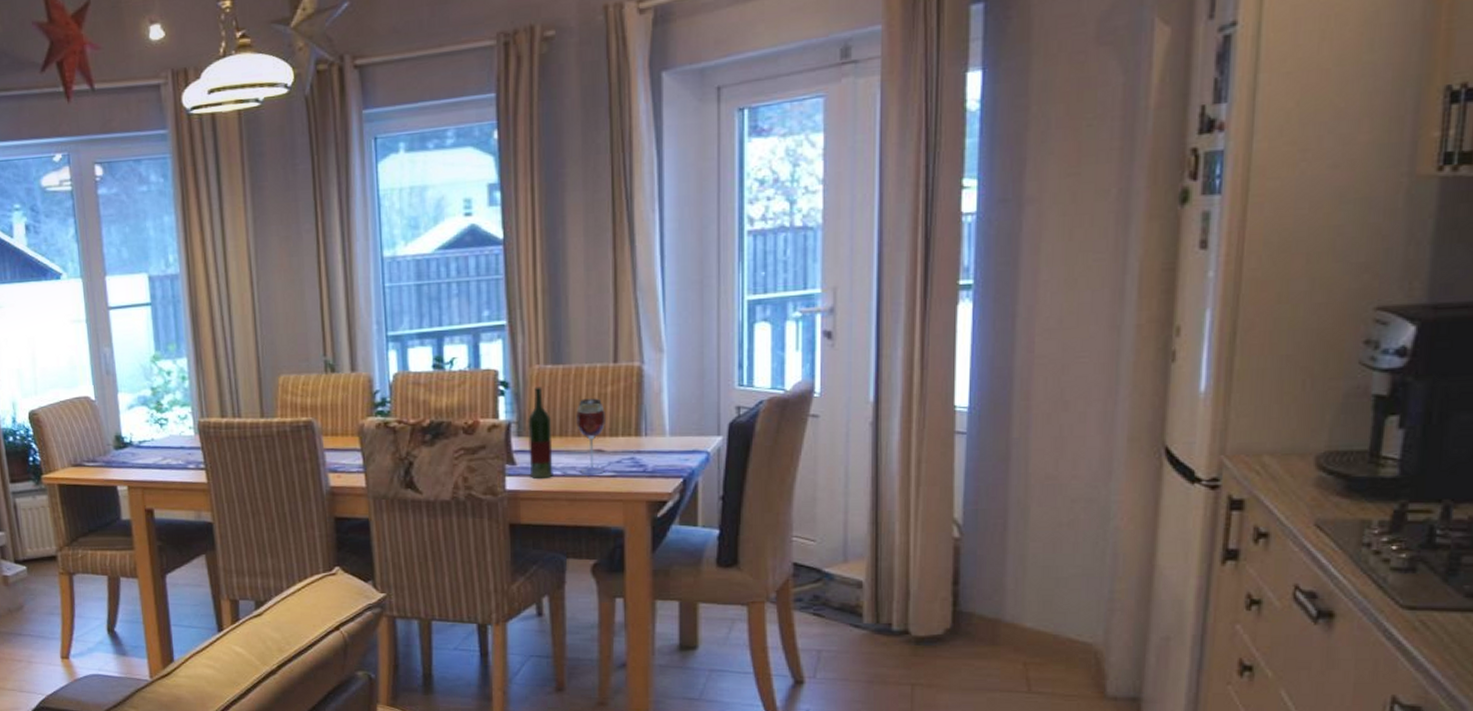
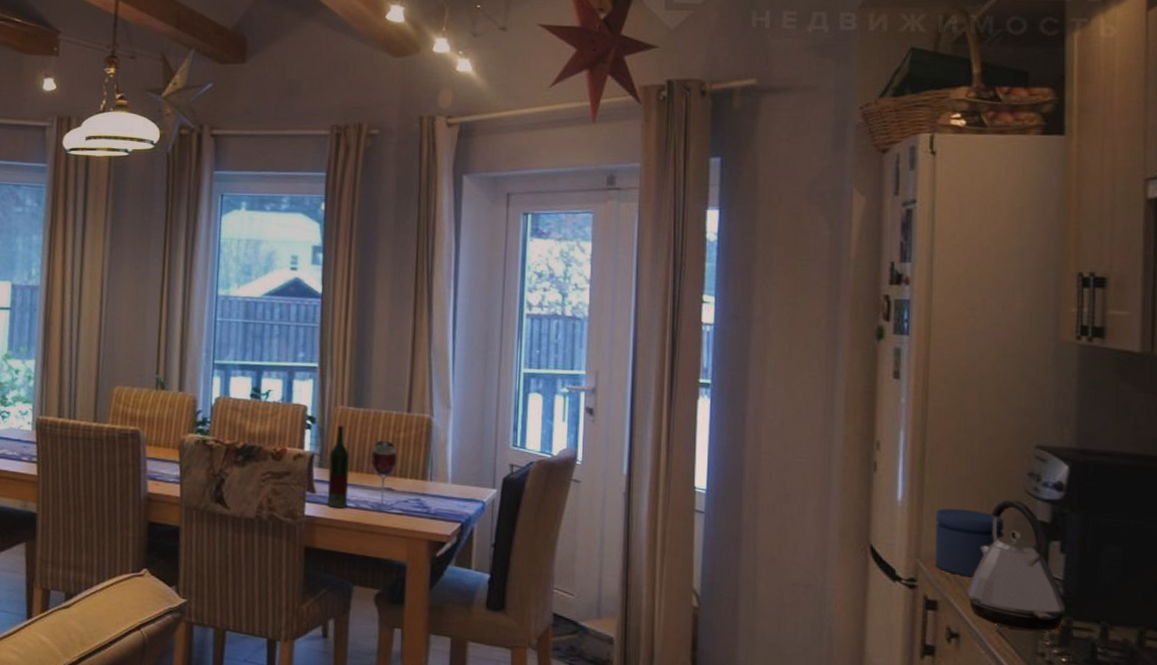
jar: none [1243,392,1331,469] -> present [935,508,1004,578]
kettle: none [1279,374,1403,521] -> present [965,499,1067,632]

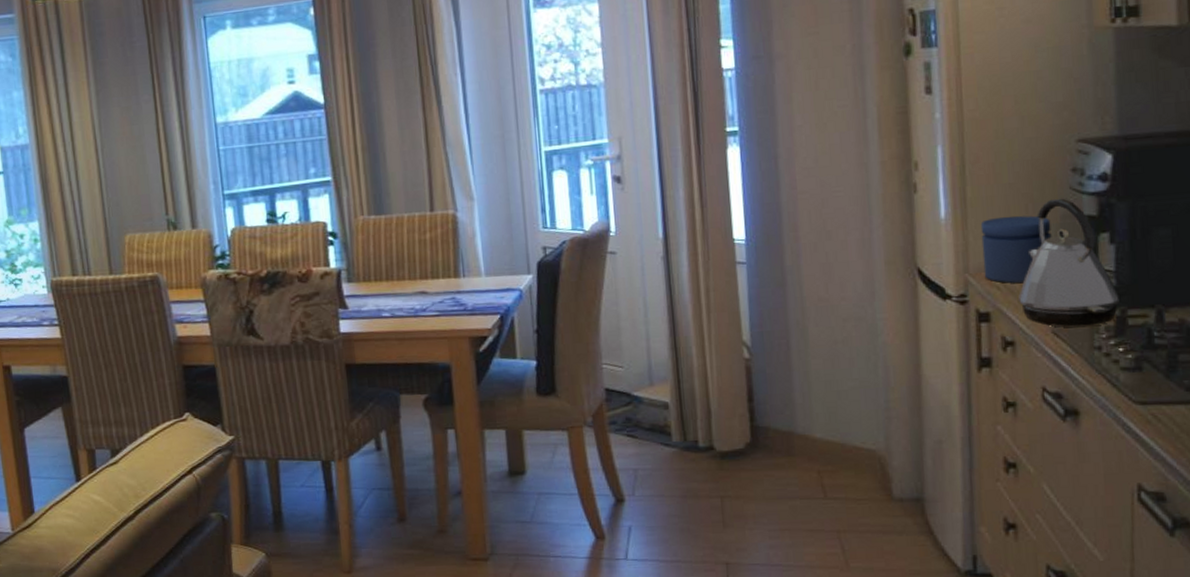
wine bottle: present [327,425,349,509] -> none [356,236,383,321]
wineglass: present [371,440,397,511] -> none [400,244,429,316]

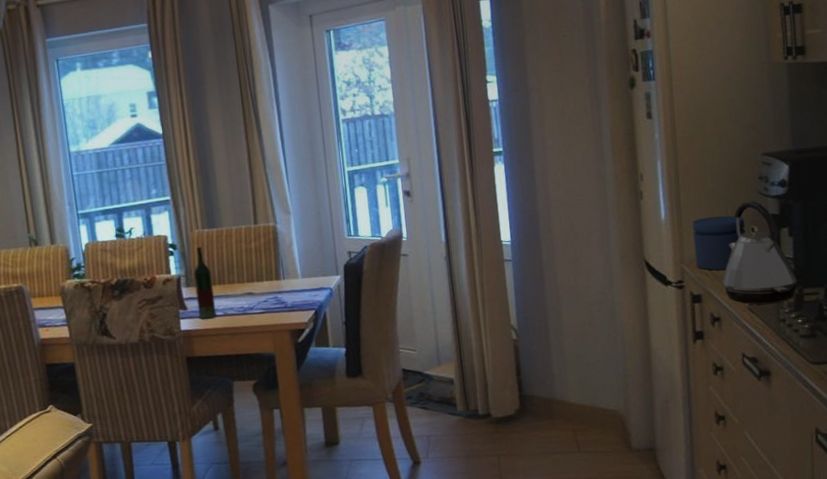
wine bottle: none [356,236,383,321] -> present [193,246,217,319]

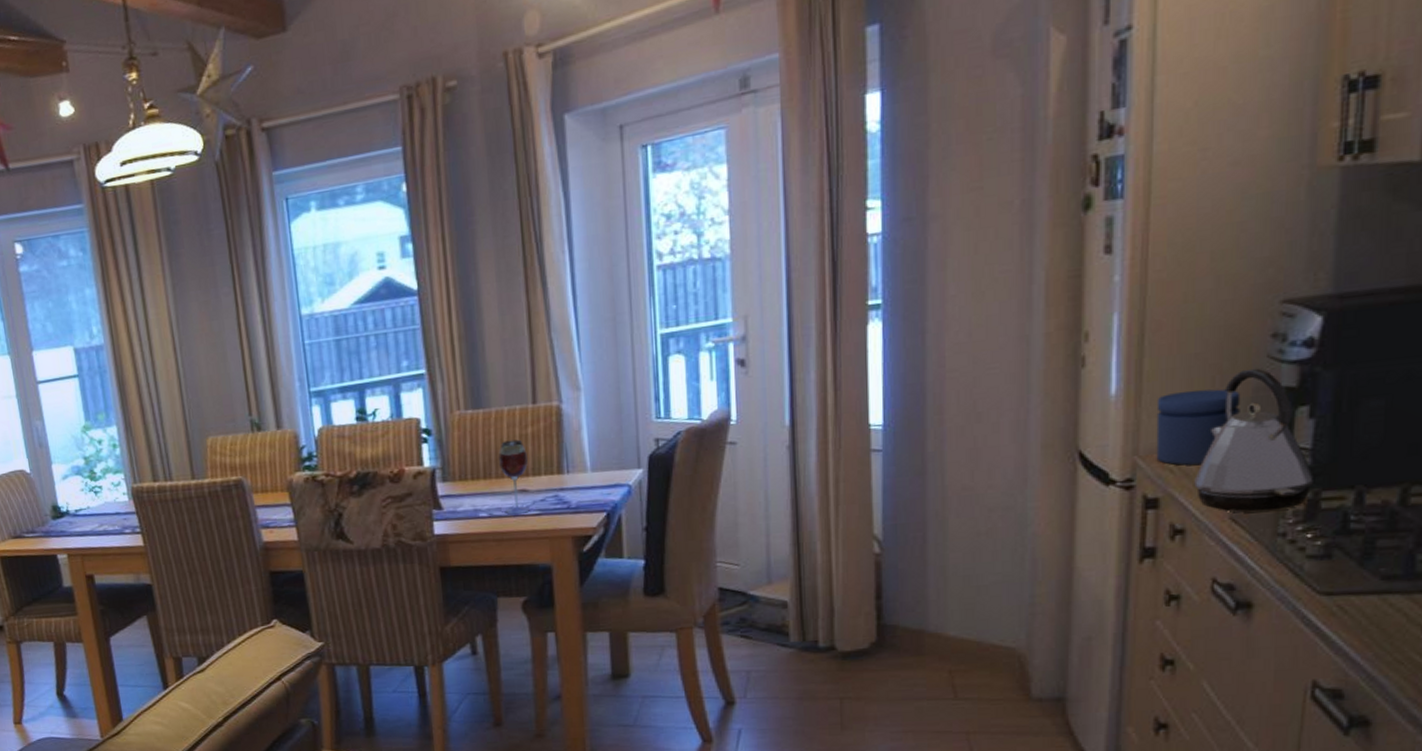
wine bottle: present [193,246,217,319] -> none [451,431,480,522]
wineglass: none [230,252,256,314] -> present [498,439,530,515]

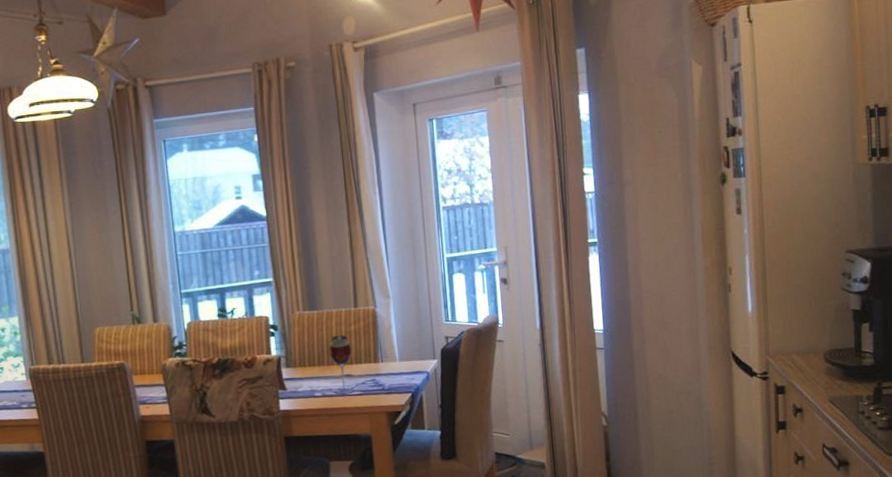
jar: present [1156,389,1241,466] -> none [778,310,829,363]
kettle: present [1193,368,1315,513] -> none [804,296,878,397]

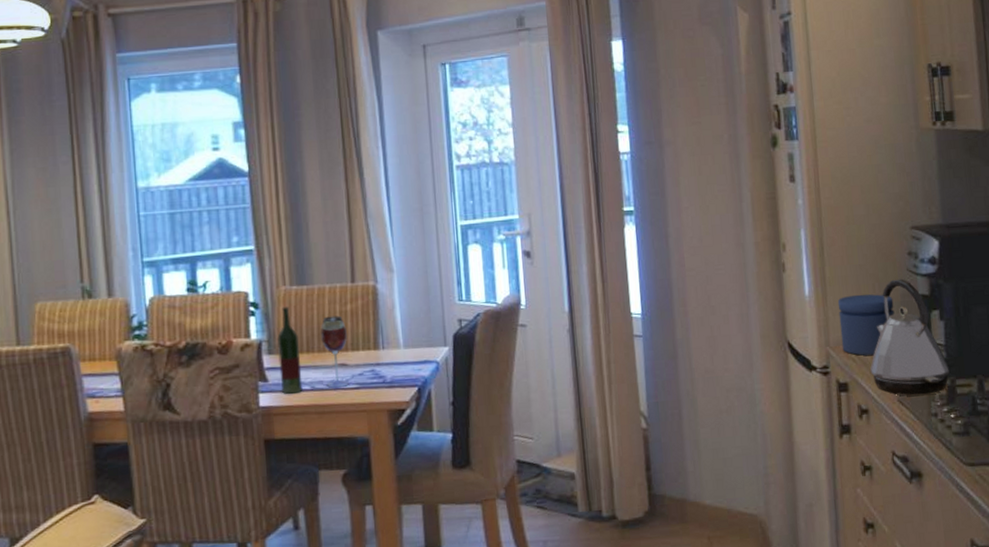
wine bottle: none [293,328,315,400] -> present [276,306,303,394]
jar: none [778,310,829,363] -> present [838,294,895,356]
kettle: none [804,296,878,397] -> present [869,278,951,397]

